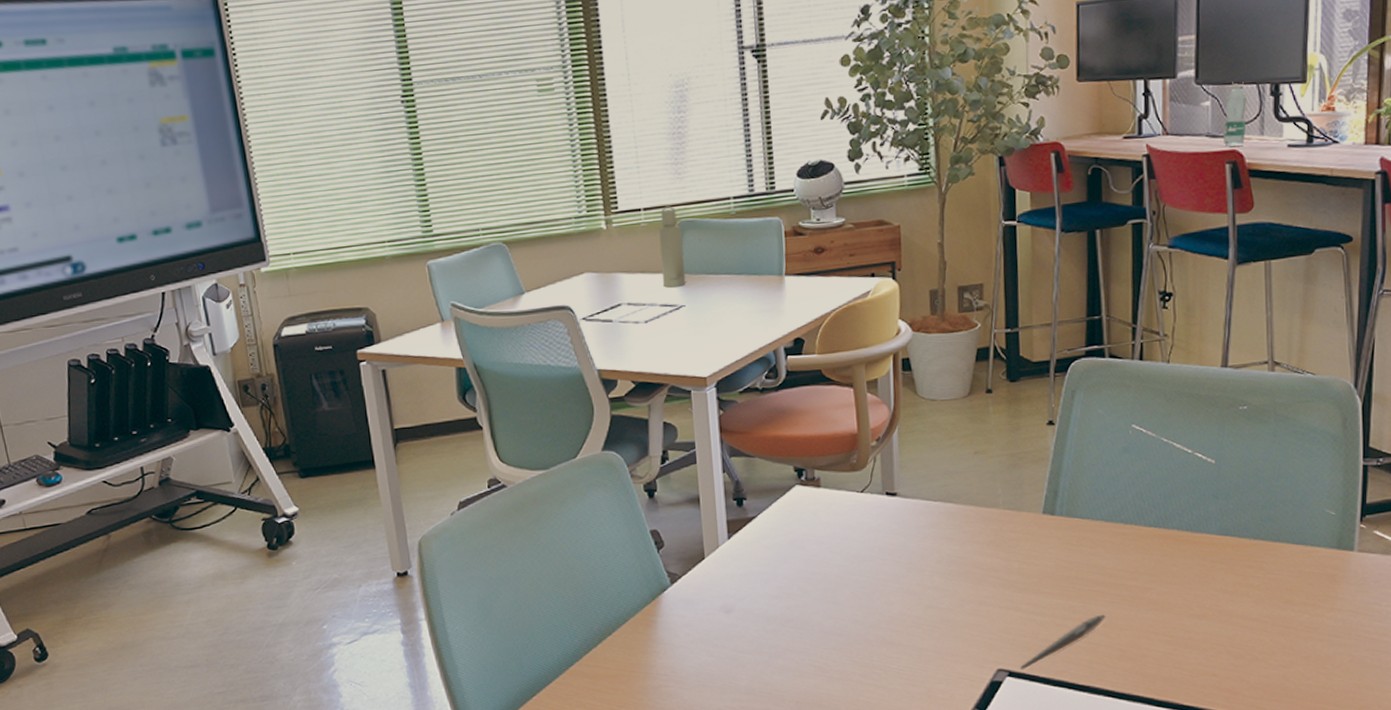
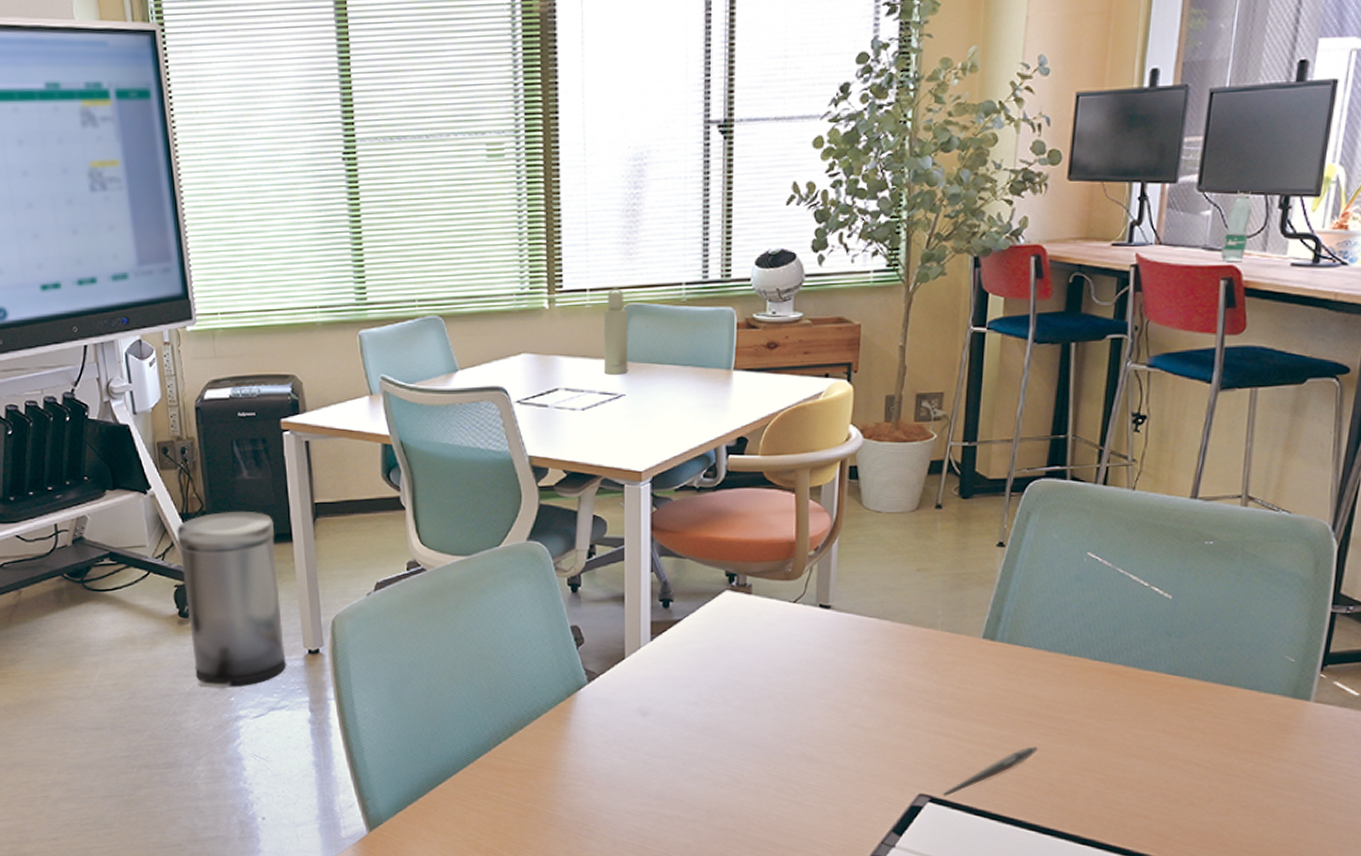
pedal bin: none [261,441,376,618] -> present [177,511,286,688]

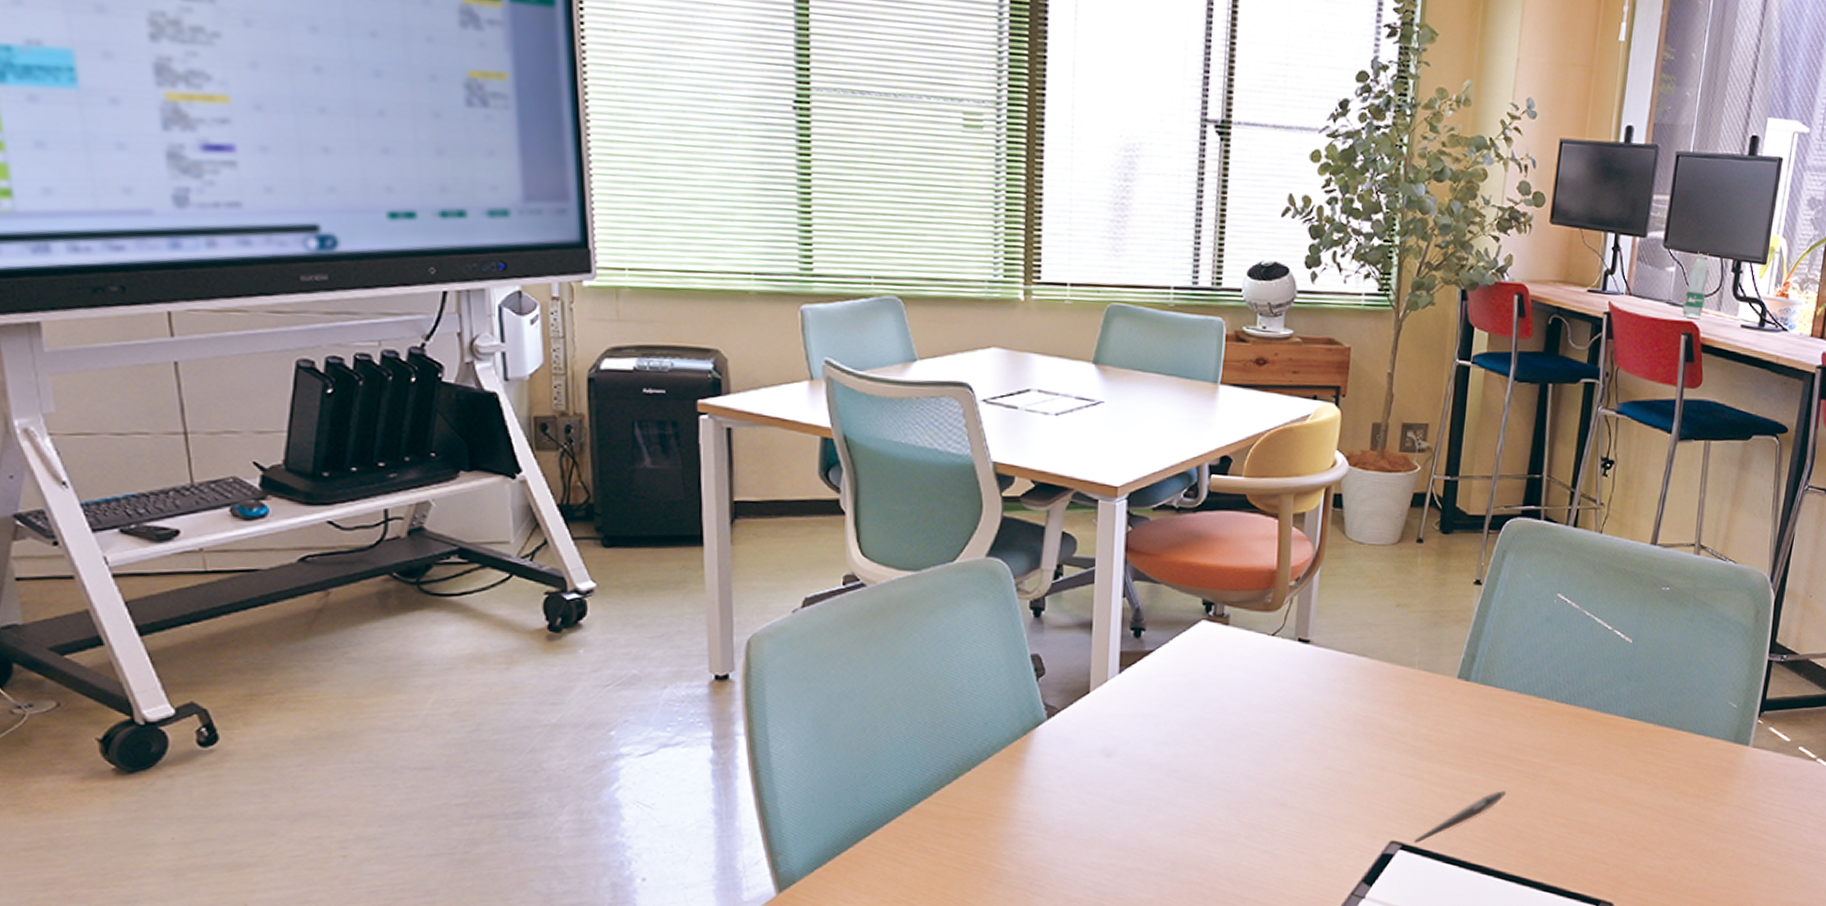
pedal bin: present [177,511,286,688] -> none [553,505,686,720]
bottle: present [603,288,629,376] -> none [1081,285,1111,381]

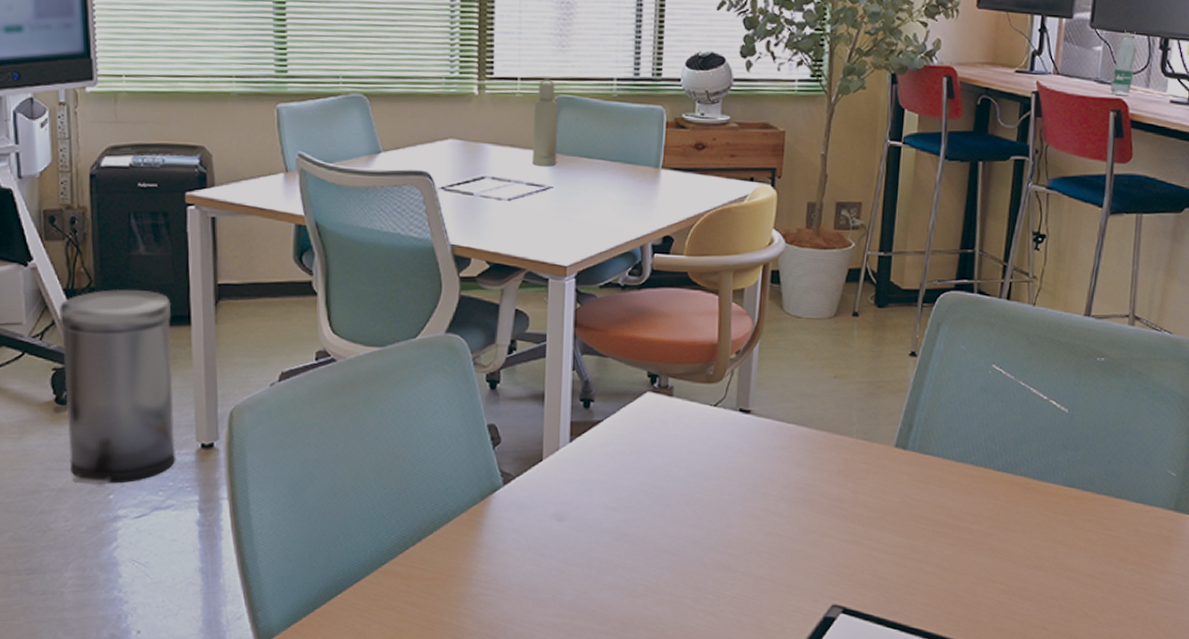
pedal bin: none [553,505,686,720] -> present [59,289,175,485]
bottle: none [1081,285,1111,381] -> present [532,78,558,168]
pen: present [1414,790,1507,843] -> none [855,556,946,607]

